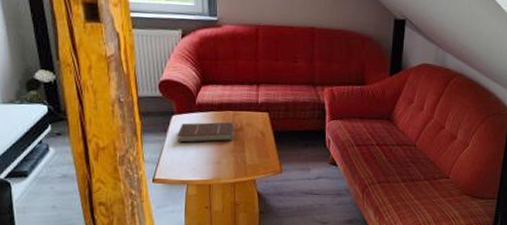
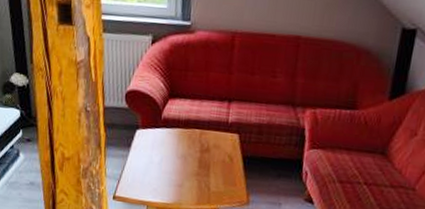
book: present [177,122,234,143] -> none [139,139,200,163]

